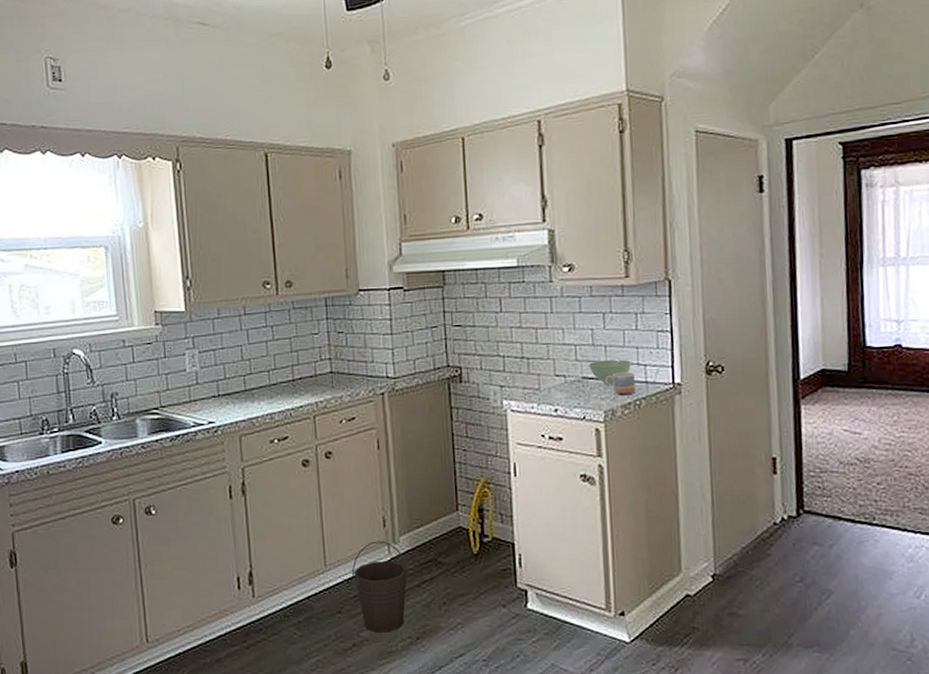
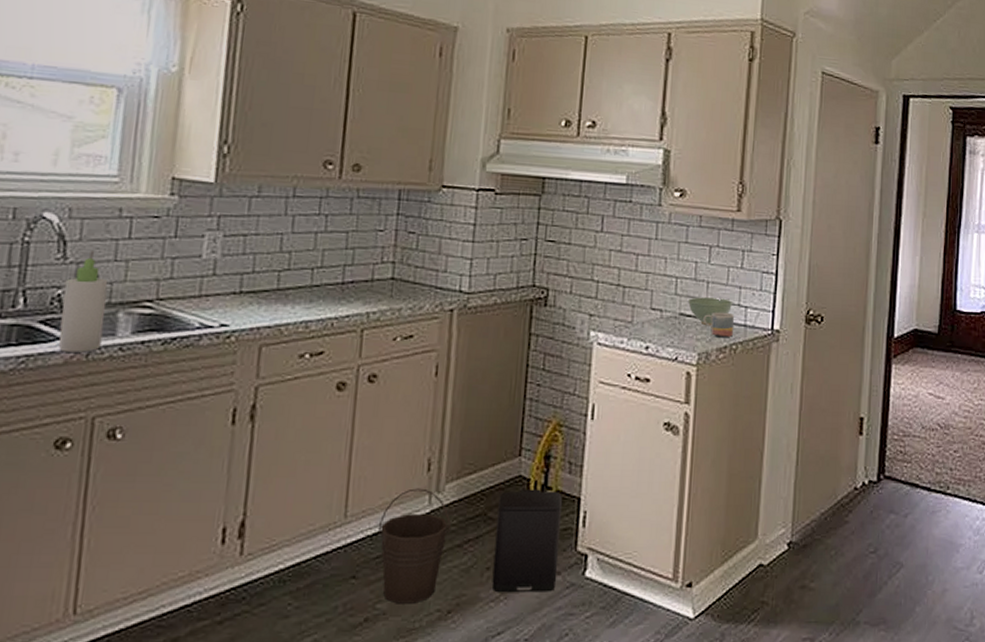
bottle: none [97,375,129,452] -> present [58,251,108,353]
pedal bin: none [445,537,503,623] -> present [492,489,563,593]

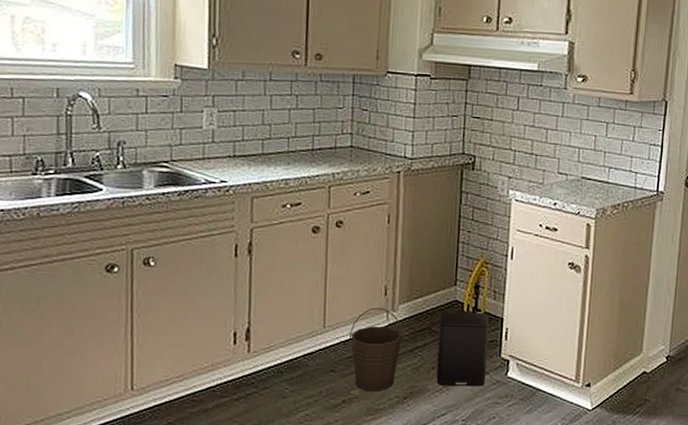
bottle: present [58,251,108,353] -> none [101,122,134,201]
bowl: present [688,297,733,325] -> none [589,164,626,187]
mug: present [703,312,735,338] -> none [601,176,627,197]

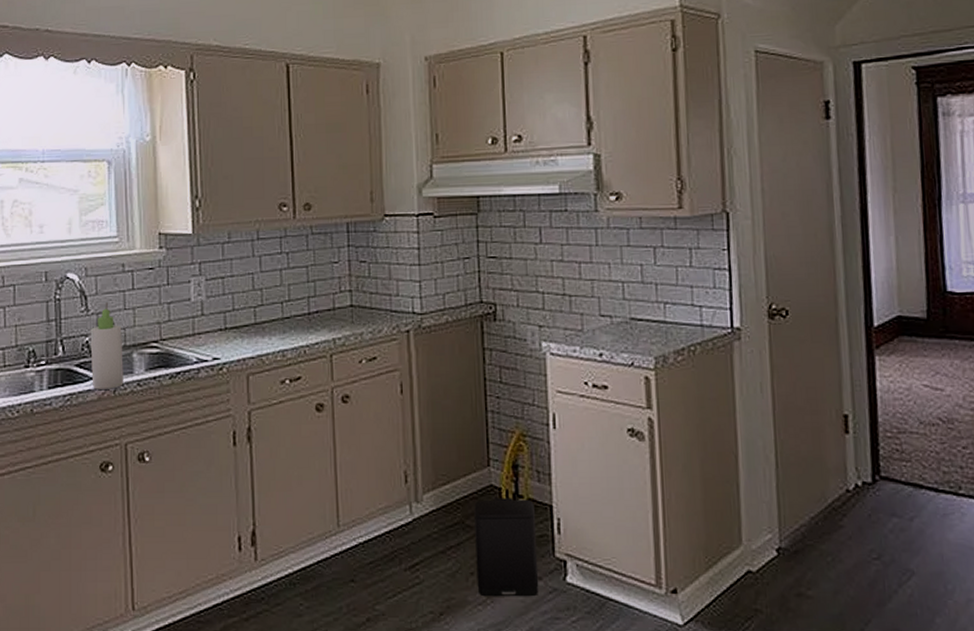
bottle: none [101,122,134,201] -> present [90,302,124,390]
bucket: present [349,307,404,392] -> none [367,499,432,606]

